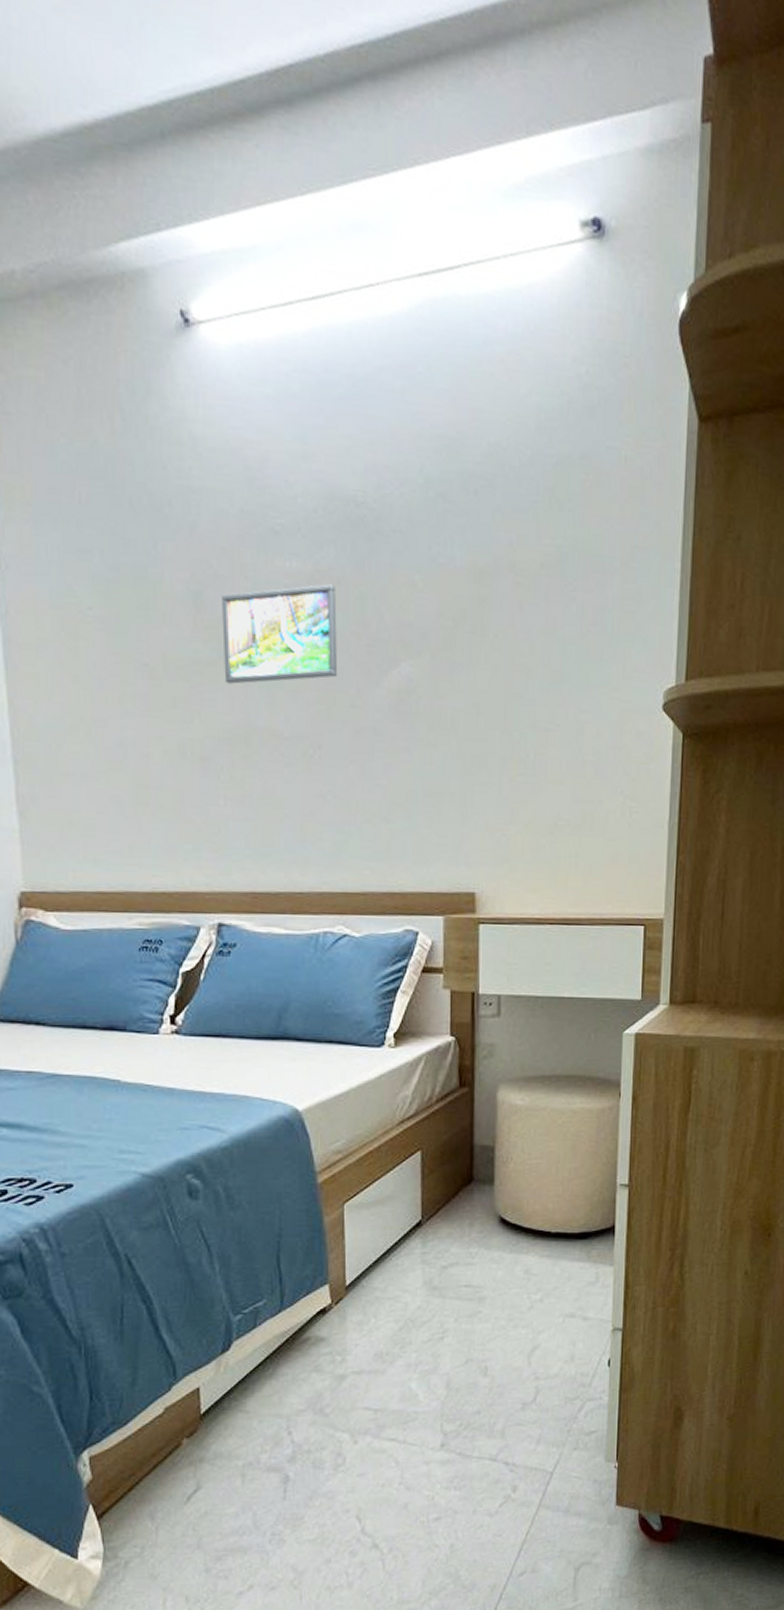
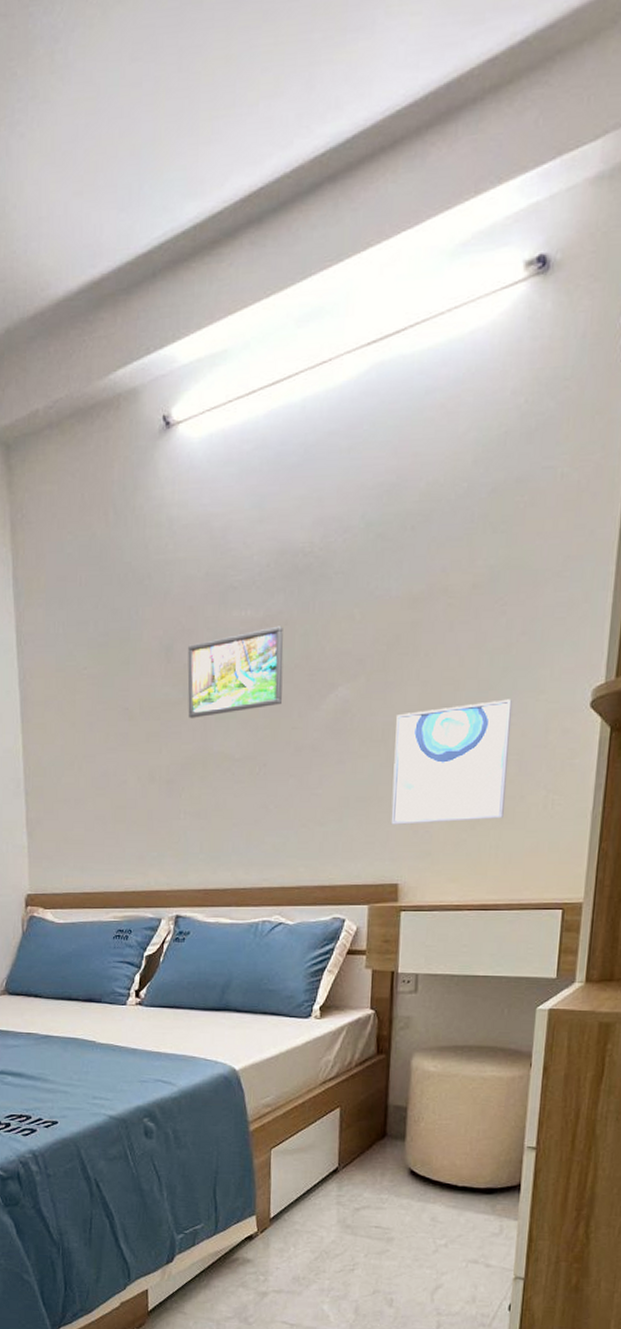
wall art: none [464,694,587,826] -> present [391,699,513,825]

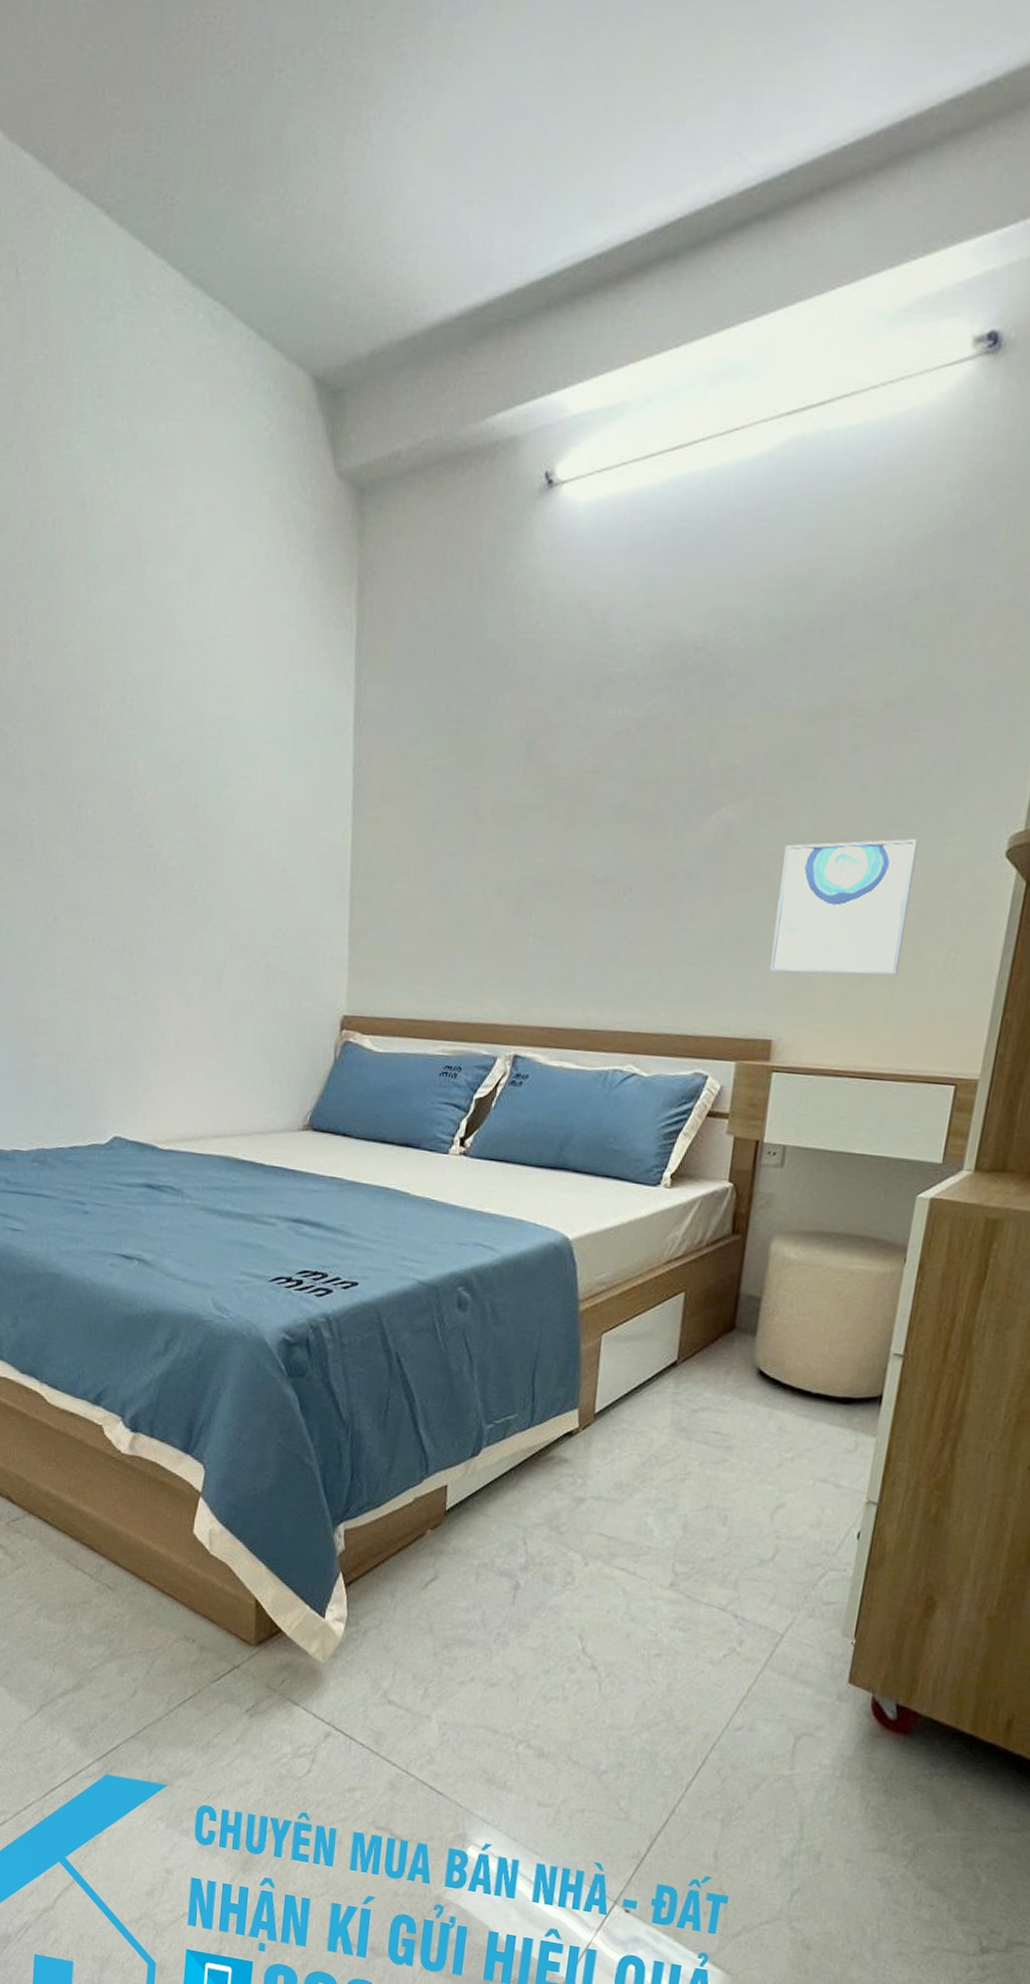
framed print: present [187,626,284,719] -> none [547,730,665,829]

